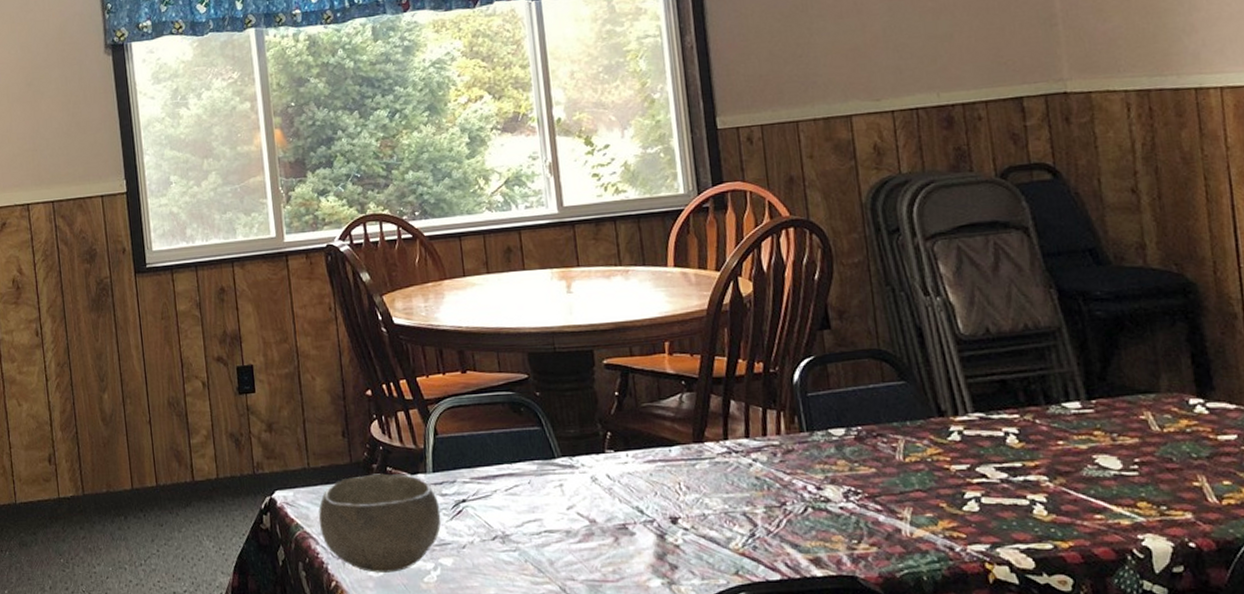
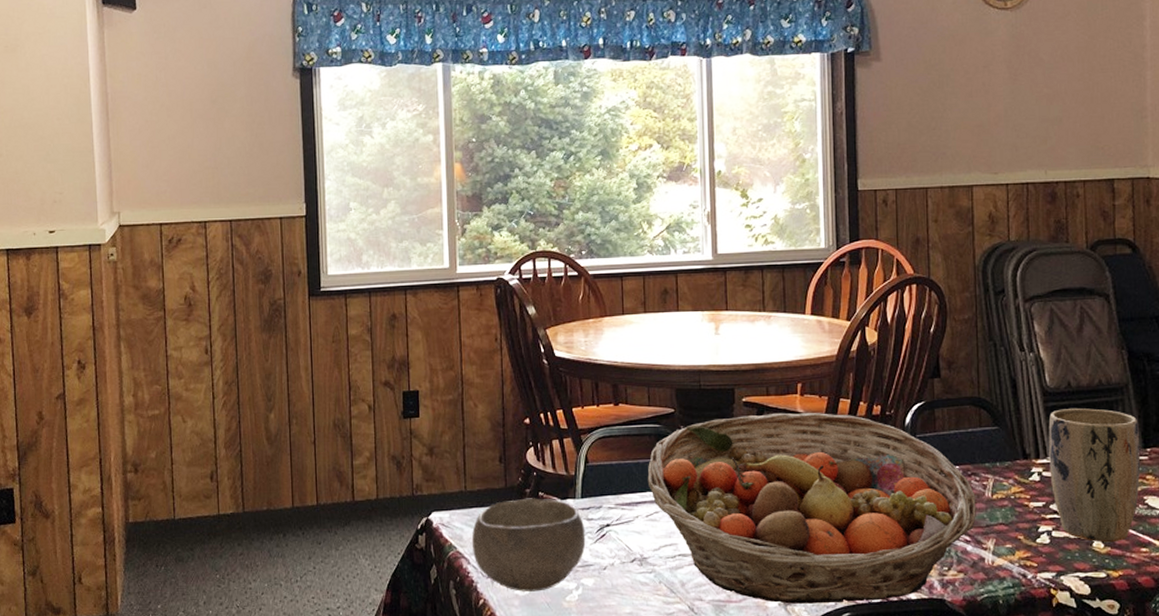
fruit basket: none [503,373,888,583] -> present [647,412,977,604]
plant pot: none [966,357,1086,509] -> present [1048,408,1141,543]

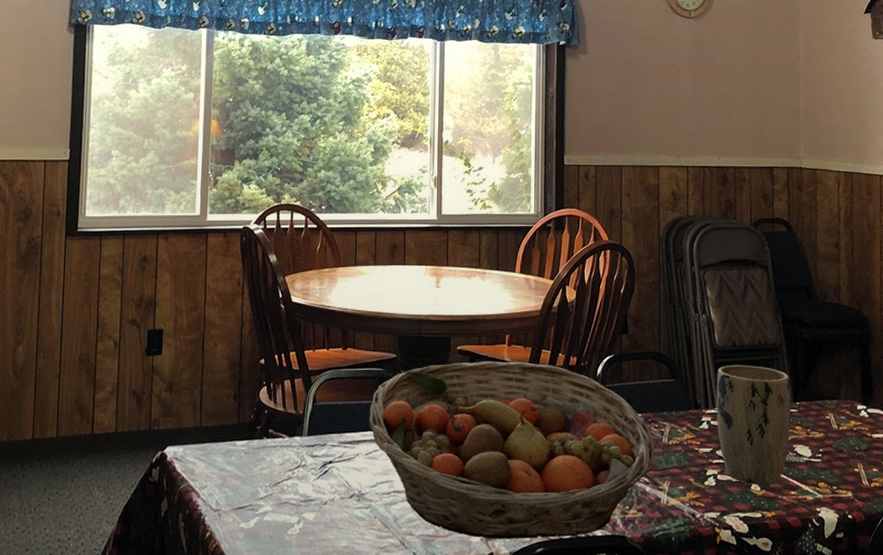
bowl: present [471,498,586,592] -> none [202,435,310,525]

